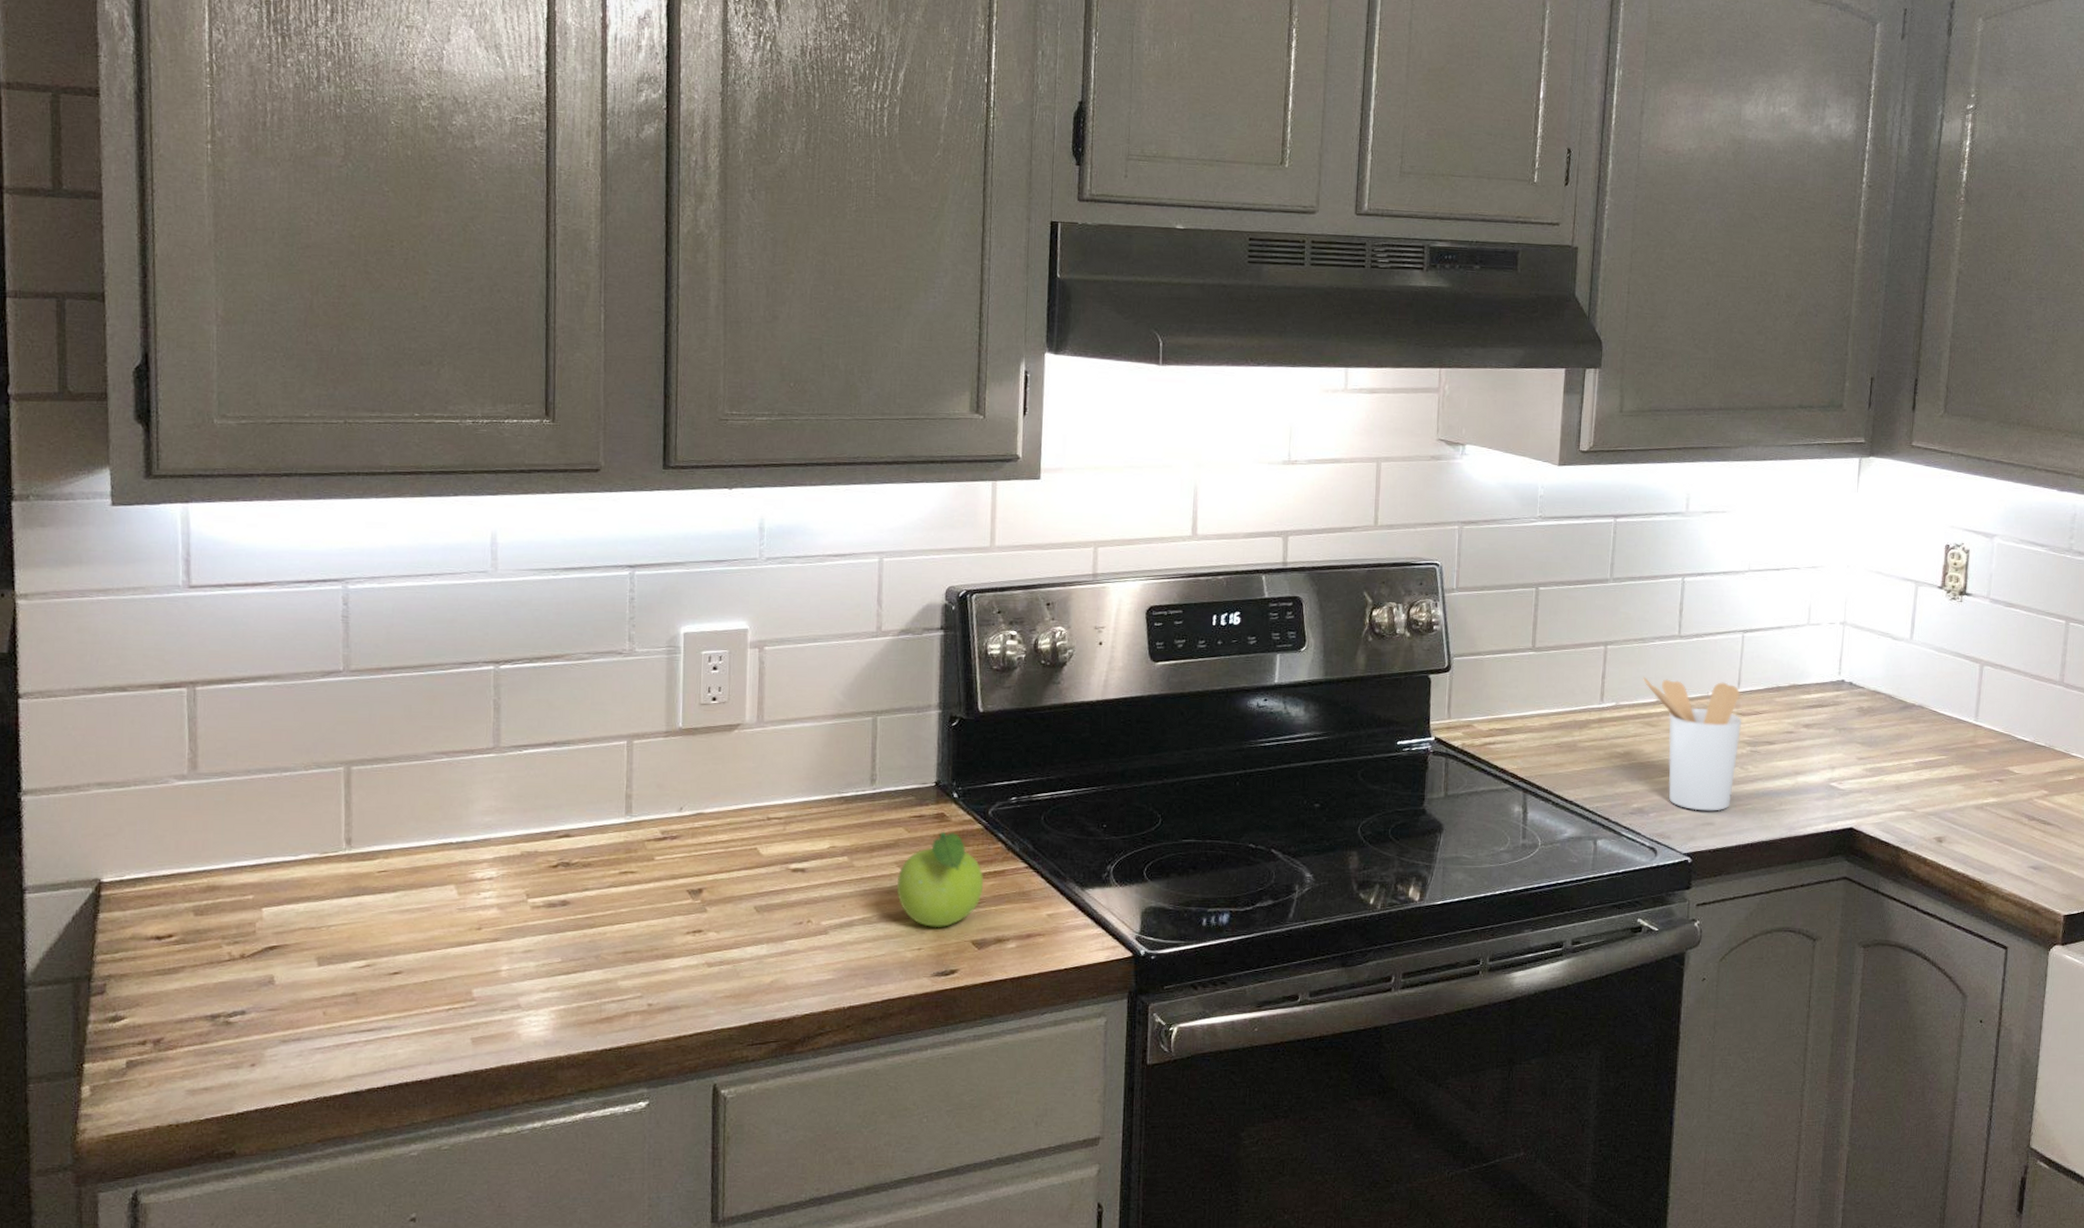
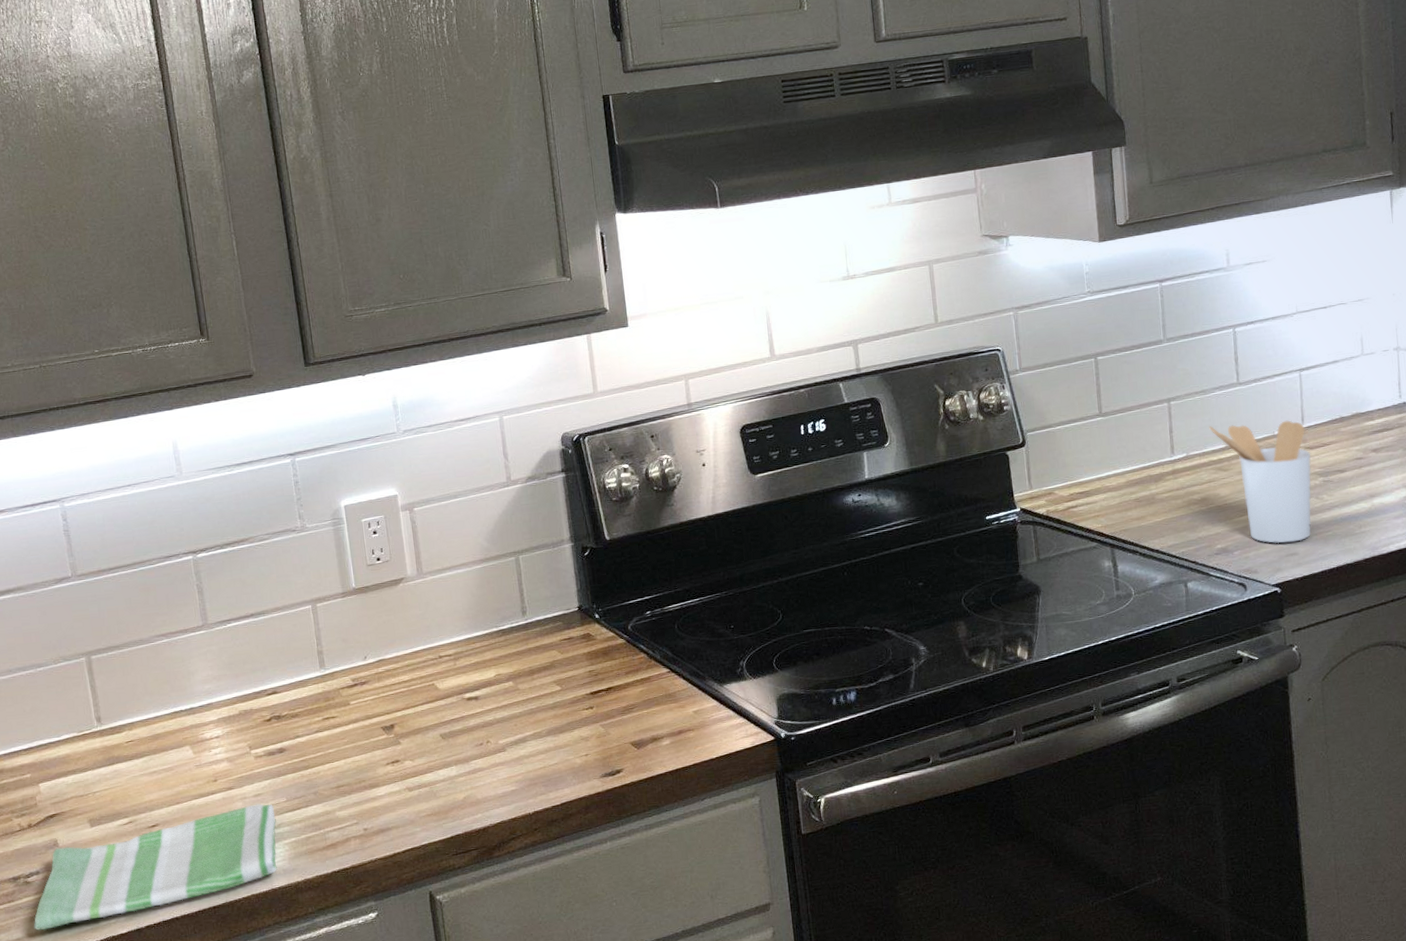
dish towel: none [227,961,546,1082] -> present [33,803,277,931]
fruit: present [896,832,983,928] -> none [558,649,634,735]

